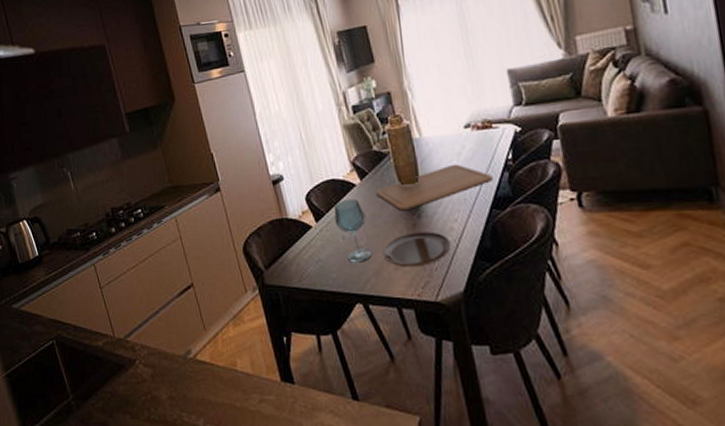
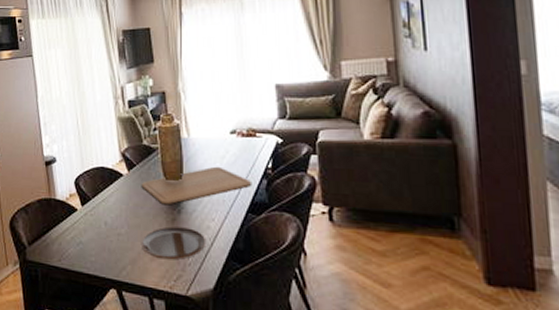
wine glass: present [333,199,373,263] -> none [100,187,132,250]

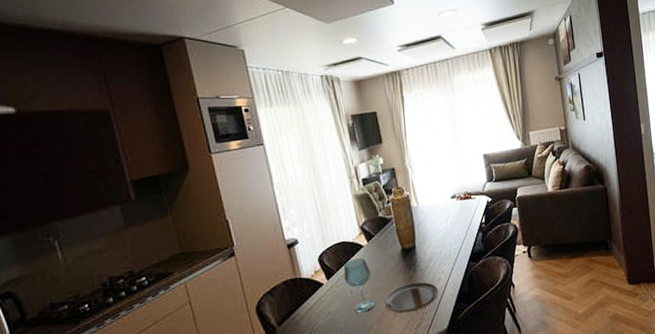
wine glass: none [100,187,132,250] -> present [343,258,376,313]
chopping board: present [141,166,251,205] -> none [380,227,470,267]

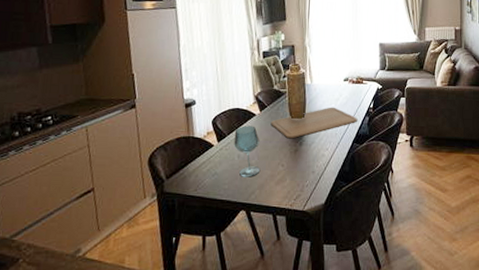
chopping board: none [380,227,470,267] -> present [270,107,357,139]
plate: present [385,282,439,313] -> none [269,156,321,183]

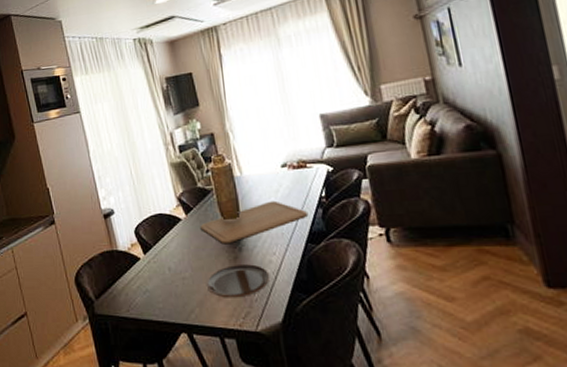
wine glass: present [234,125,261,177] -> none [161,232,197,294]
plate: none [269,156,321,183] -> present [207,264,270,298]

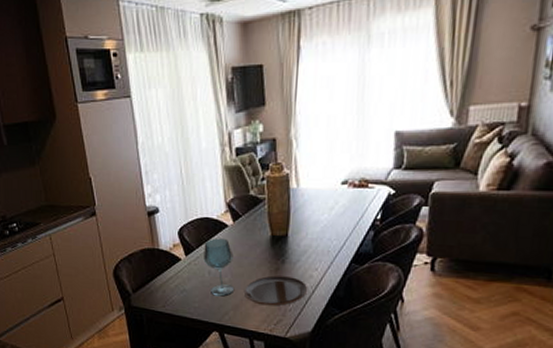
wine glass: none [161,232,197,294] -> present [203,238,235,297]
chopping board: present [200,200,307,245] -> none [246,217,358,256]

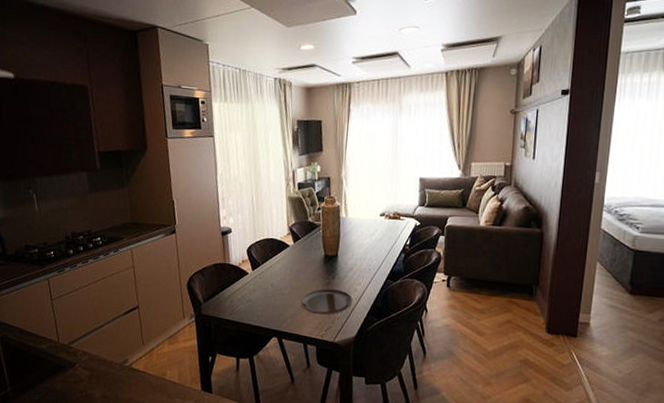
wine glass: present [203,238,235,297] -> none [267,256,293,306]

